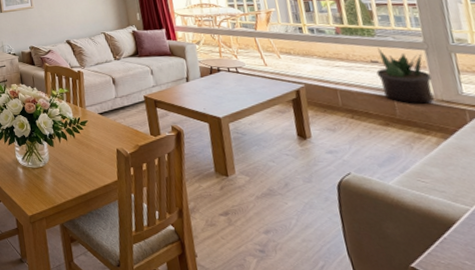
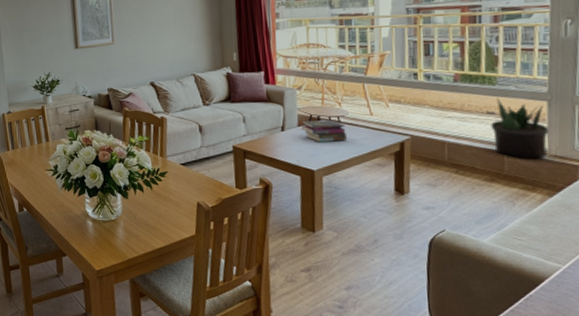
books: none [203,71,247,92] -> present [301,120,347,143]

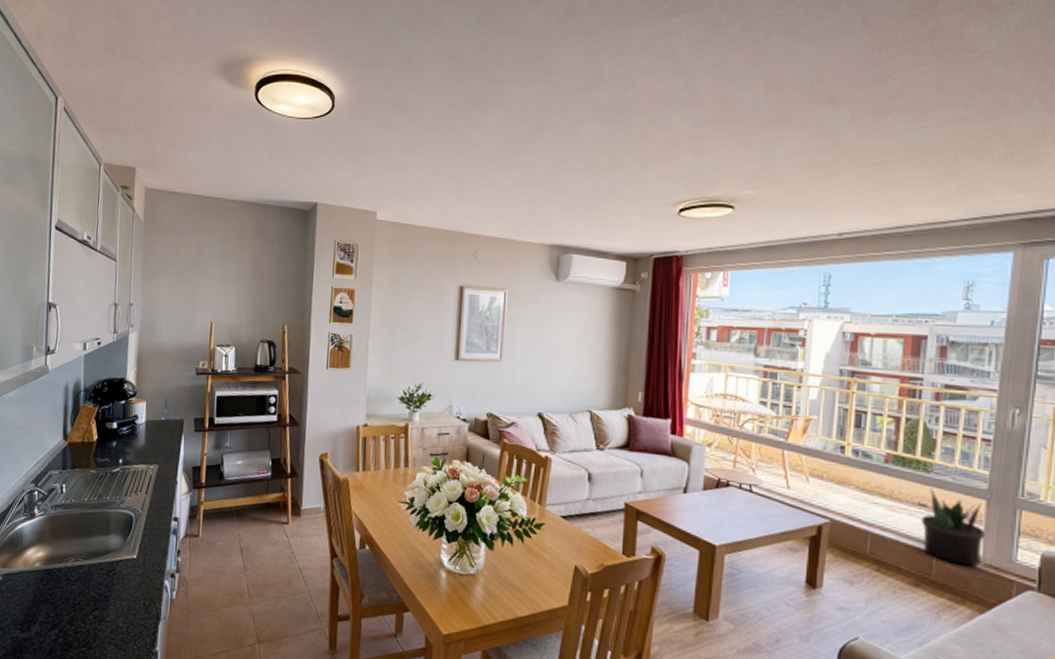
books: present [301,120,347,143] -> none [706,485,758,515]

